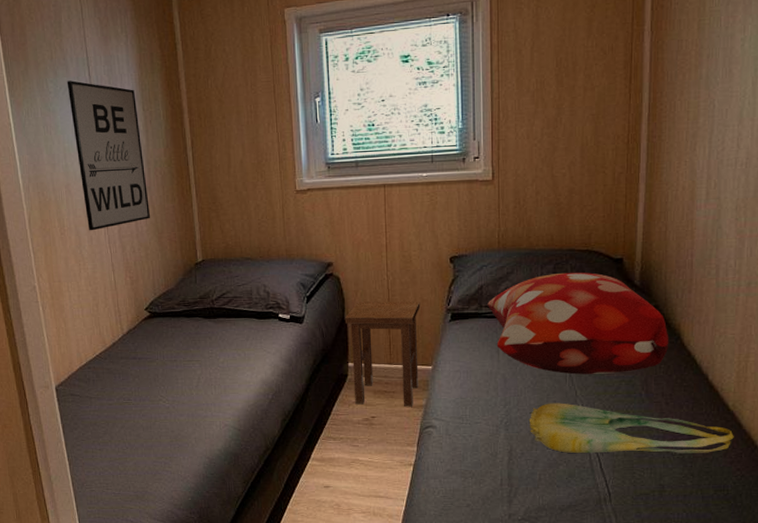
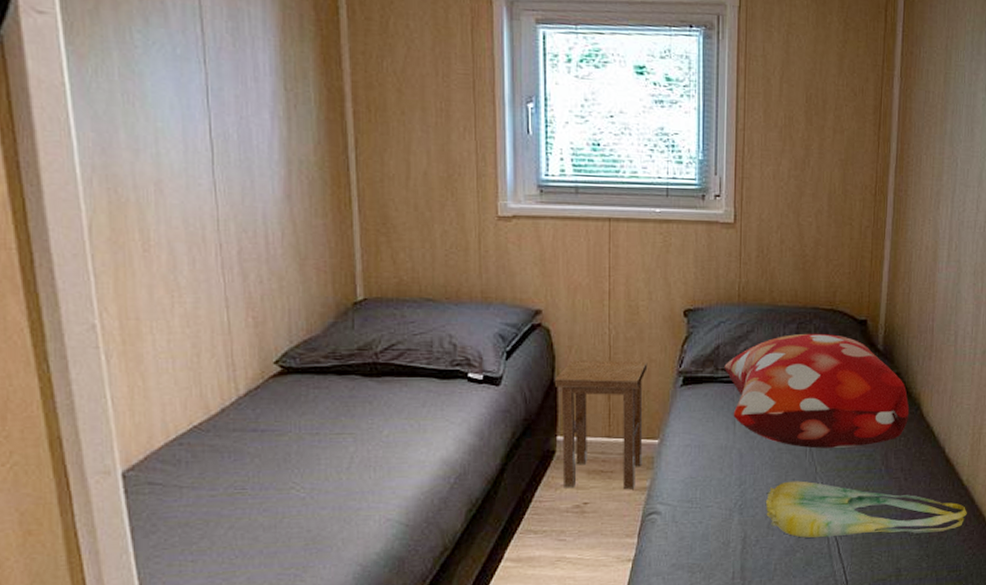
wall art: present [66,80,150,231] -> none [164,34,288,250]

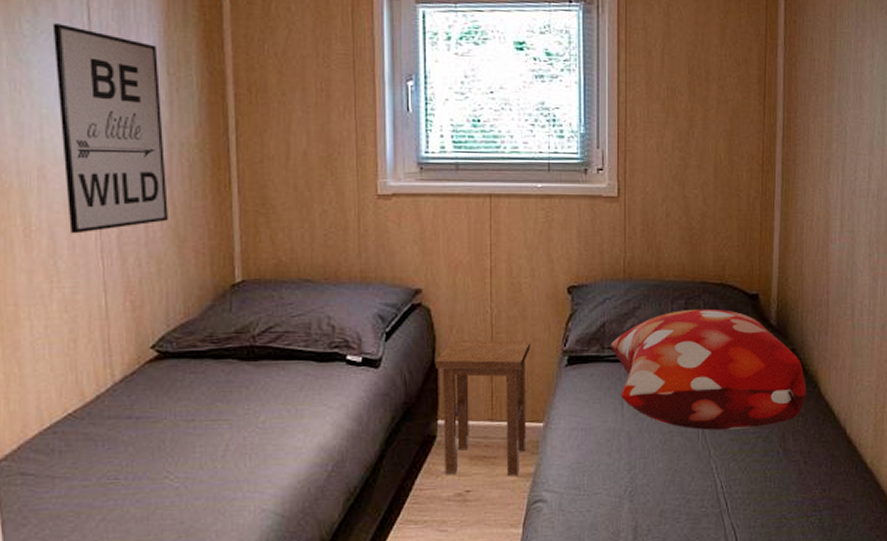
wall art: none [164,34,288,250] -> present [52,23,168,234]
tote bag: present [765,481,967,538] -> none [656,465,873,527]

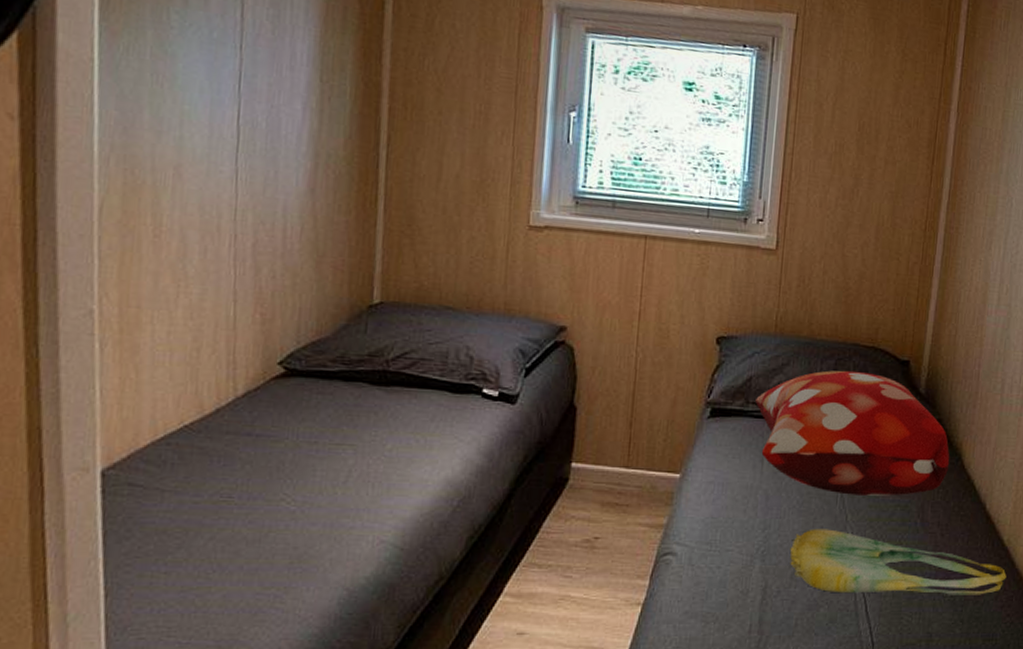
wall art: present [52,23,168,234] -> none [202,17,312,239]
stool: present [436,339,531,476] -> none [574,382,675,526]
tote bag: none [656,465,873,527] -> present [790,528,1007,595]

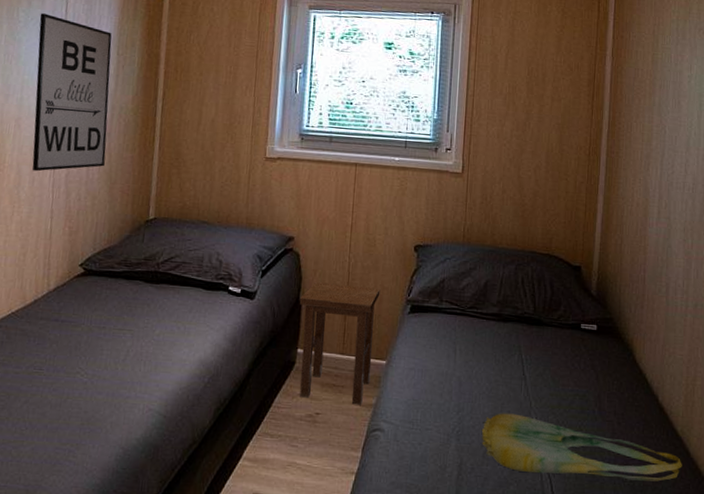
wall art: none [202,17,312,239] -> present [32,13,112,172]
stool: none [574,382,675,526] -> present [300,282,381,405]
decorative pillow: present [755,370,950,496] -> none [448,274,622,386]

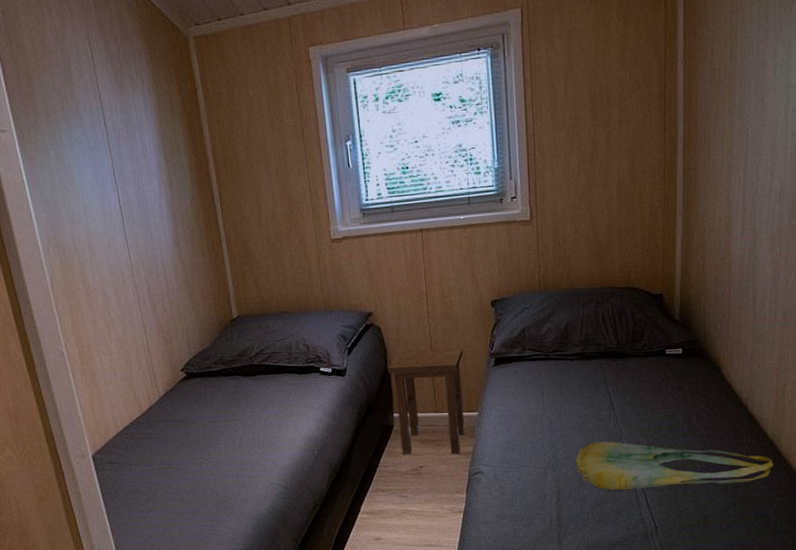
wall art: present [32,13,112,172] -> none [81,132,180,292]

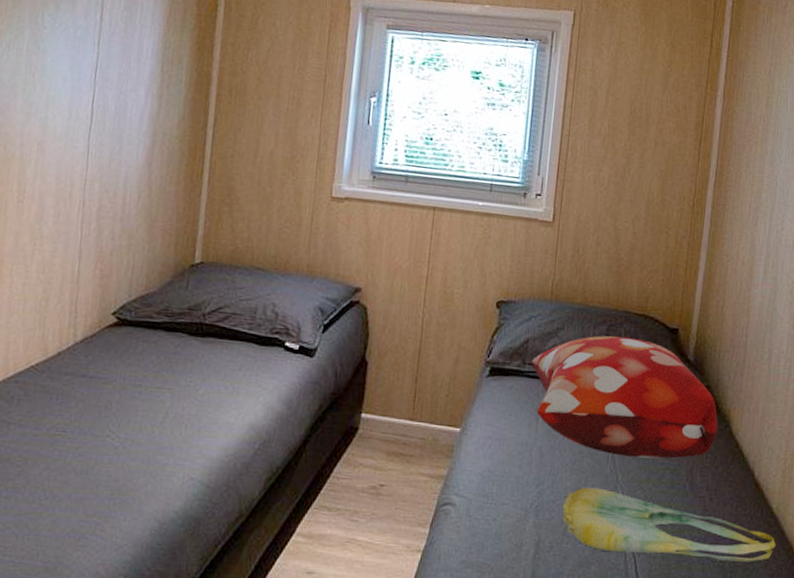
stool: present [388,347,465,455] -> none [362,339,457,477]
decorative pillow: none [530,310,710,413] -> present [532,336,719,459]

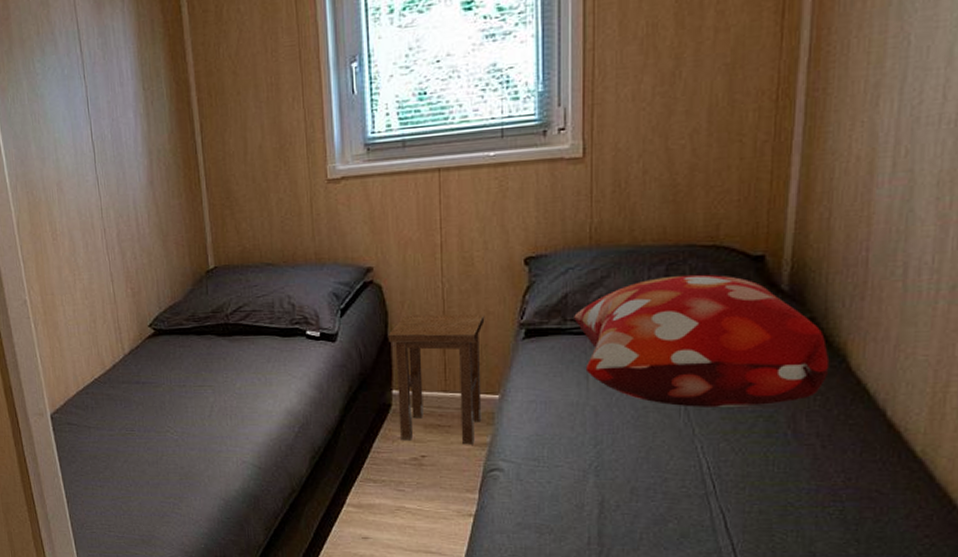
stool: none [362,339,457,477] -> present [389,313,485,445]
tote bag: present [562,487,776,562] -> none [627,443,922,513]

